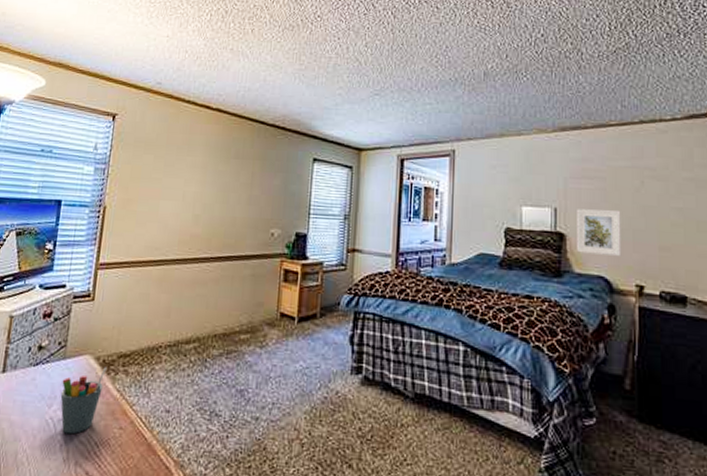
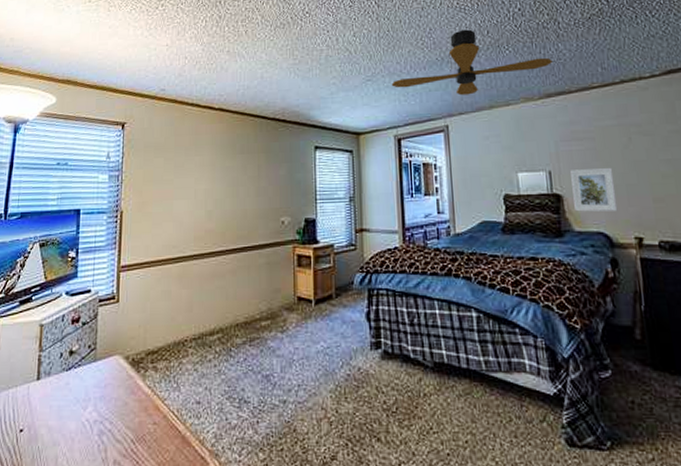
pen holder: present [60,367,106,435] -> none [94,365,136,434]
ceiling fan: none [400,51,571,120] -> present [391,29,553,96]

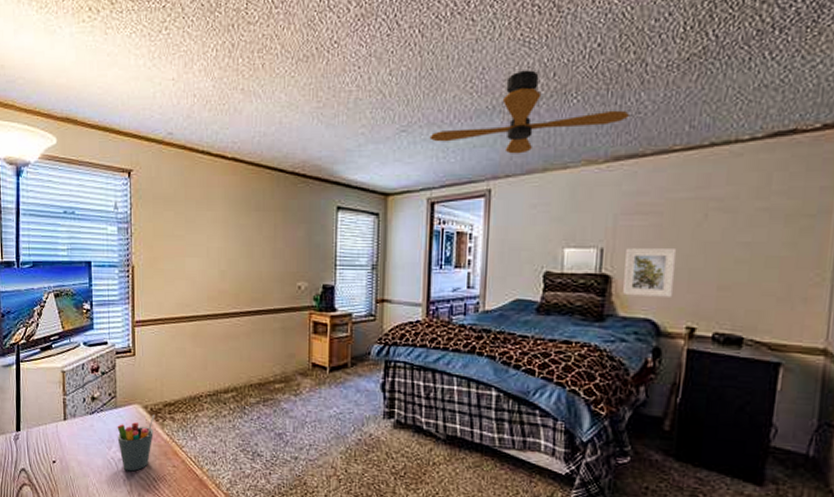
pen holder: none [94,365,136,434] -> present [117,415,155,472]

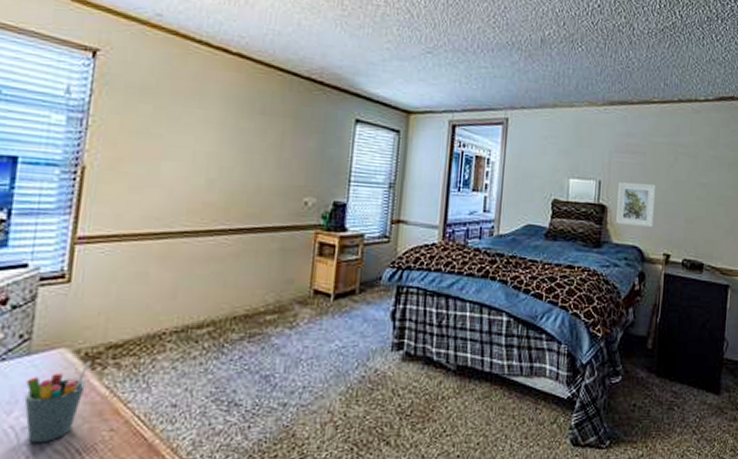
ceiling fan: present [429,70,629,154] -> none [454,15,621,89]

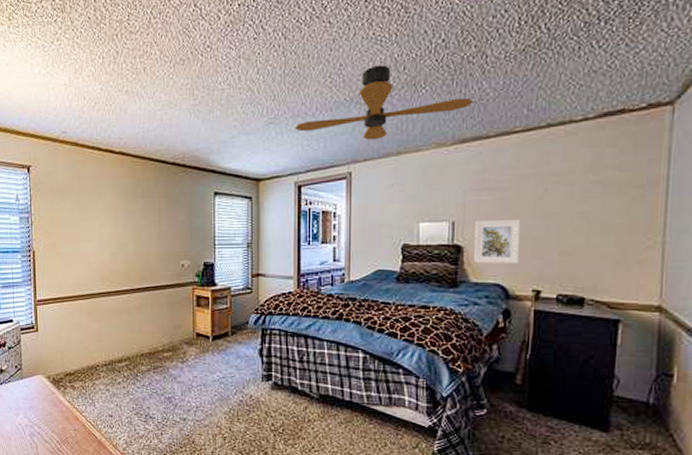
pen holder: present [24,361,90,444] -> none [23,384,57,436]
ceiling fan: none [454,15,621,89] -> present [295,64,473,140]

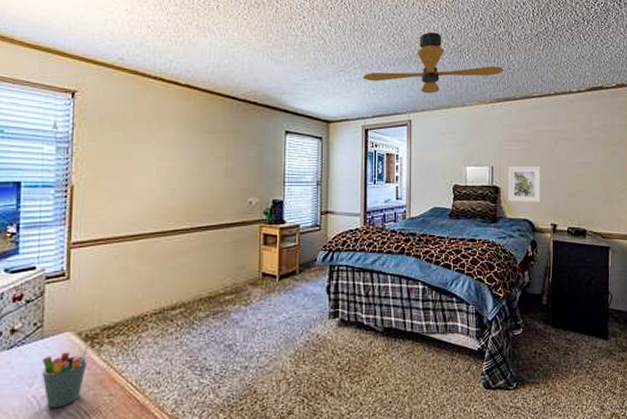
pen holder: none [23,384,57,436] -> present [41,341,90,409]

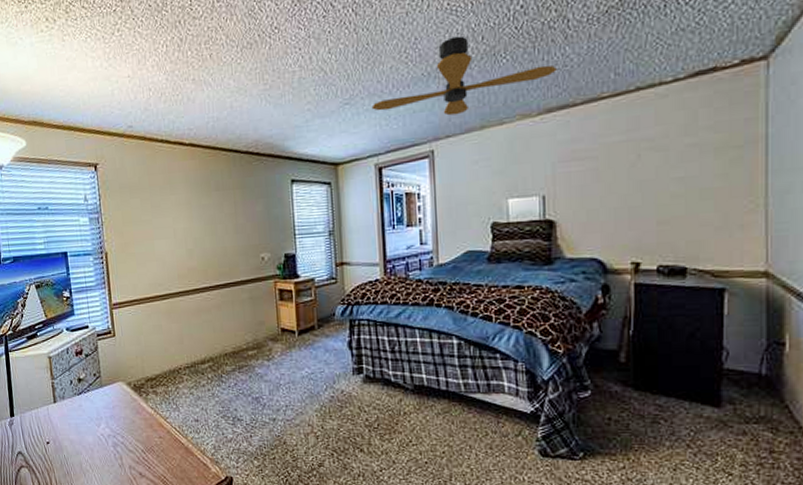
pen holder: present [41,341,90,409] -> none [104,390,139,446]
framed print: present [509,165,541,203] -> none [567,188,616,238]

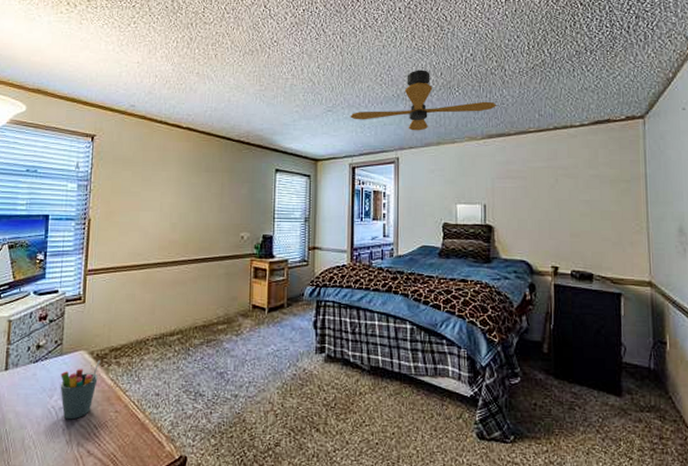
pen holder: none [104,390,139,446] -> present [60,360,100,420]

